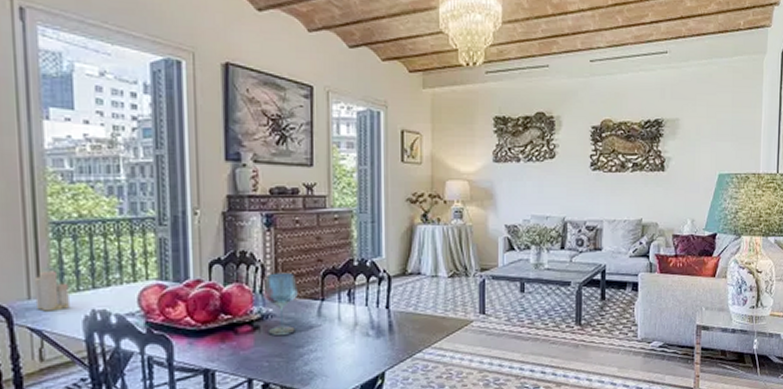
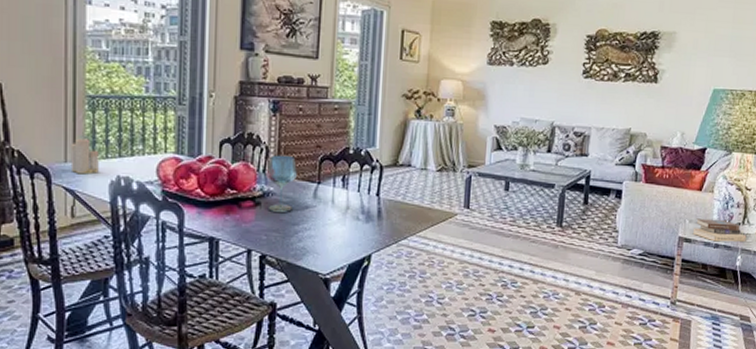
books: none [709,304,761,327] -> present [692,218,747,242]

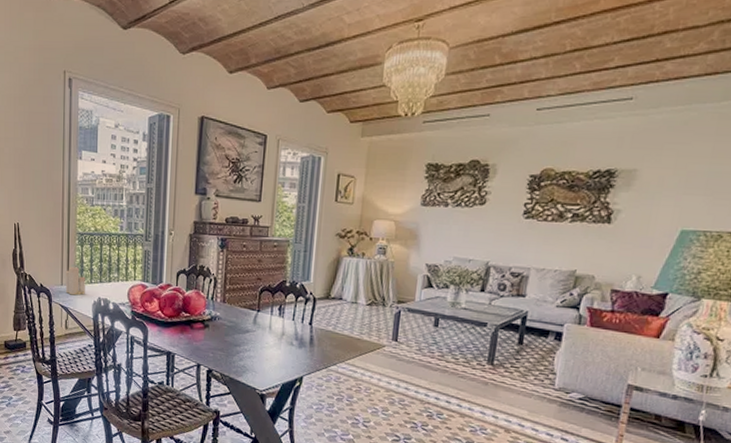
wine glass: present [266,155,297,213] -> none [214,285,240,335]
books: present [692,218,747,242] -> none [645,367,715,395]

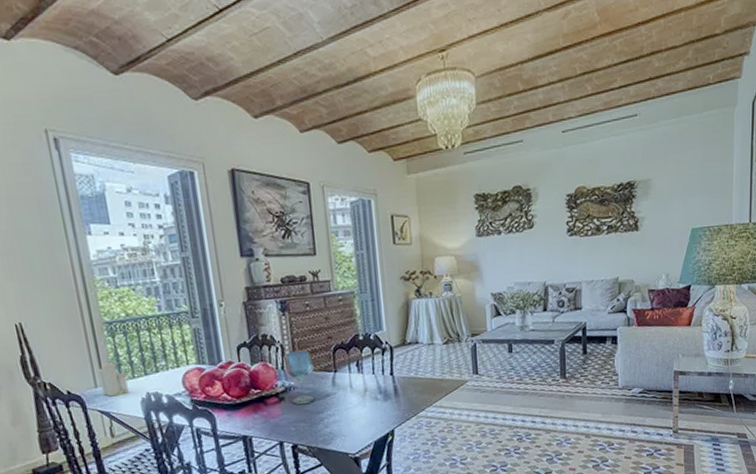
wine glass: none [214,285,240,335] -> present [284,350,315,405]

